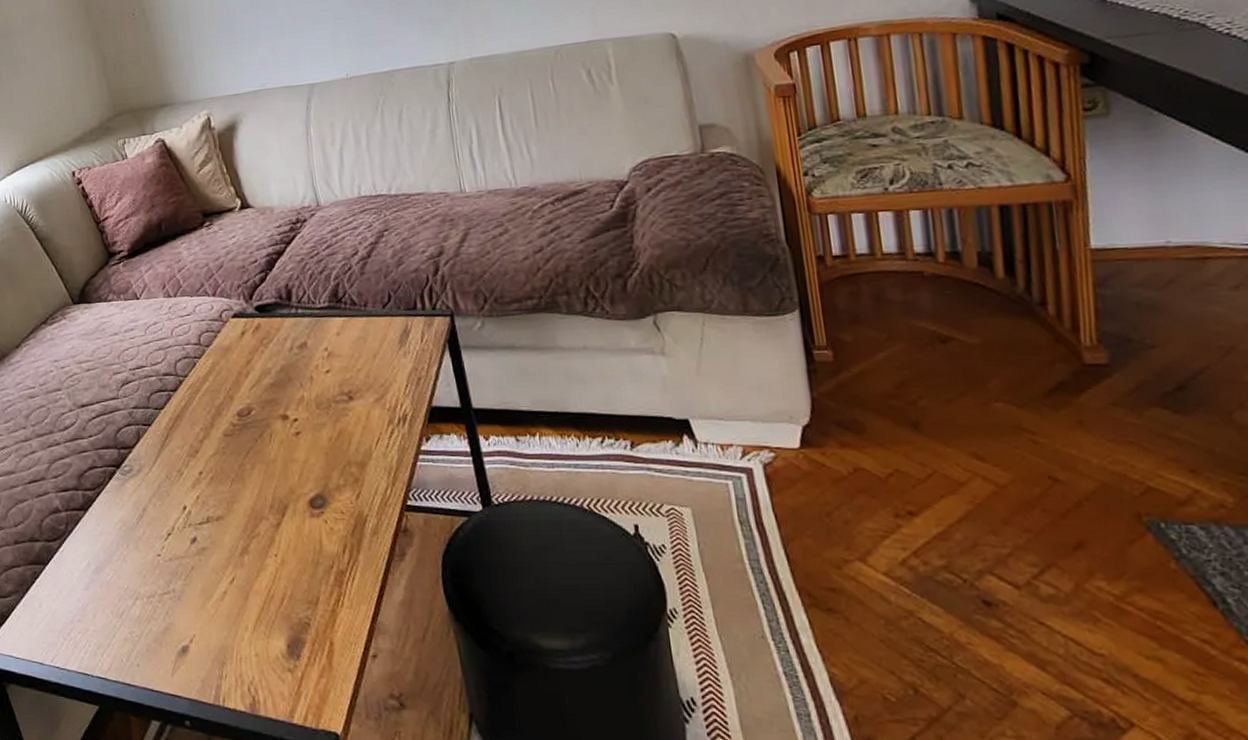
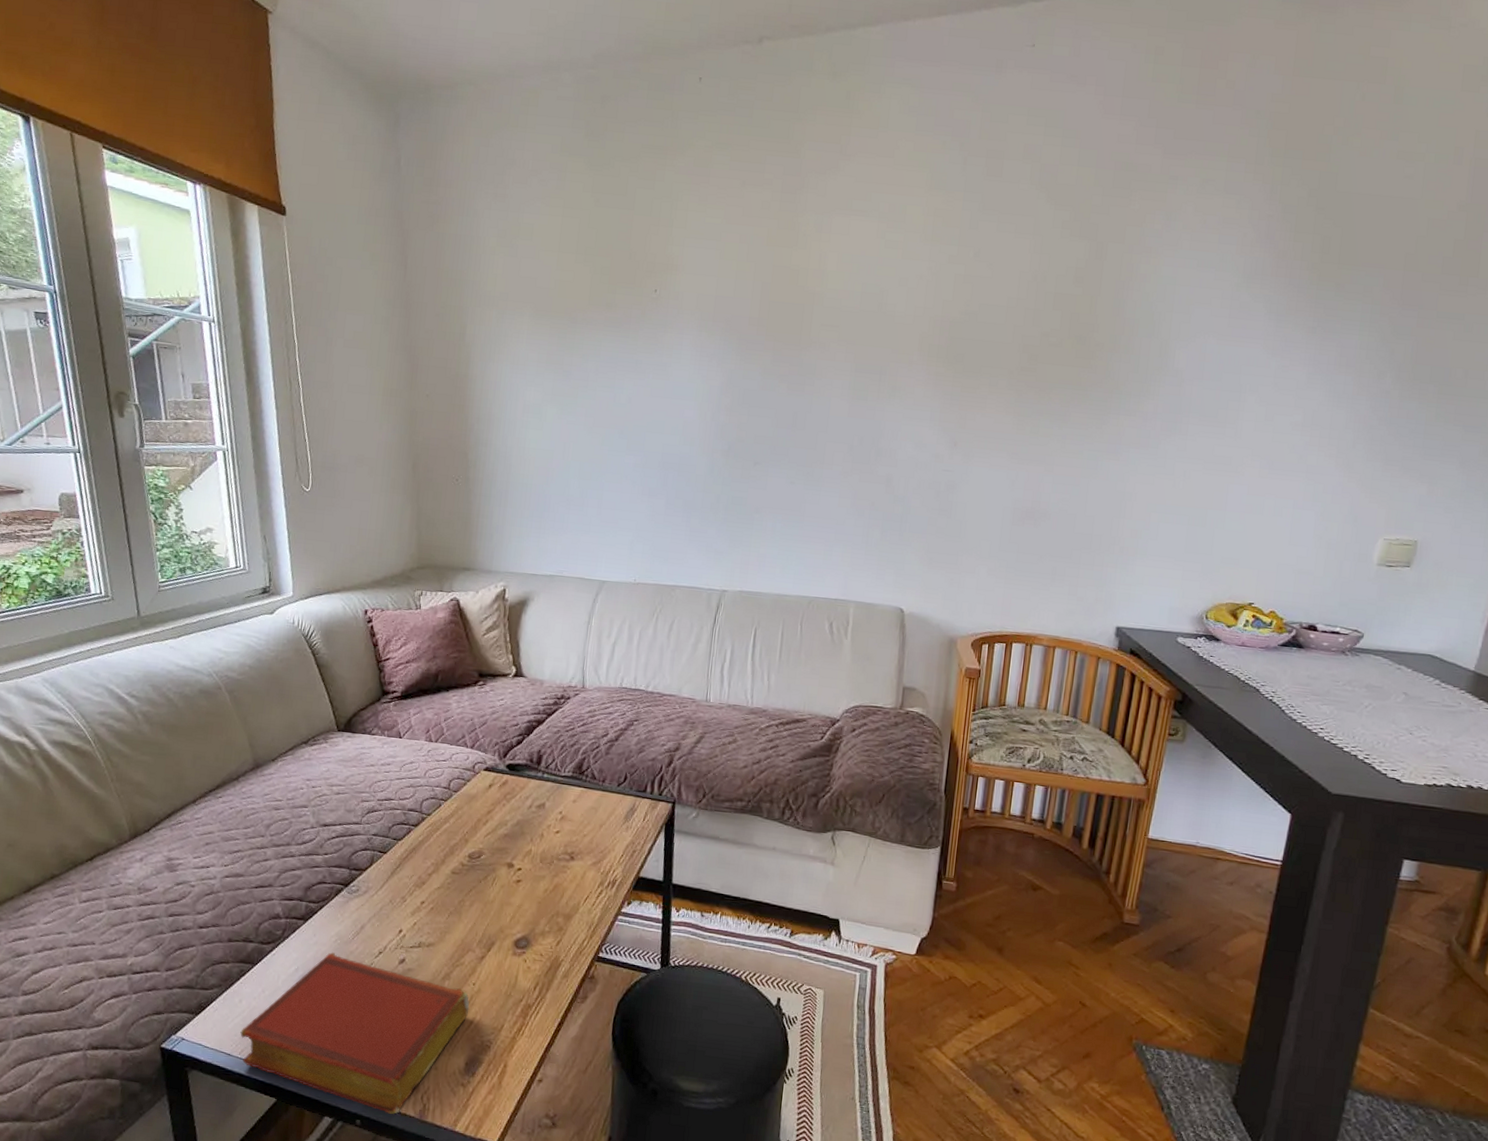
book: none [47,541,277,711] -> present [240,952,470,1114]

